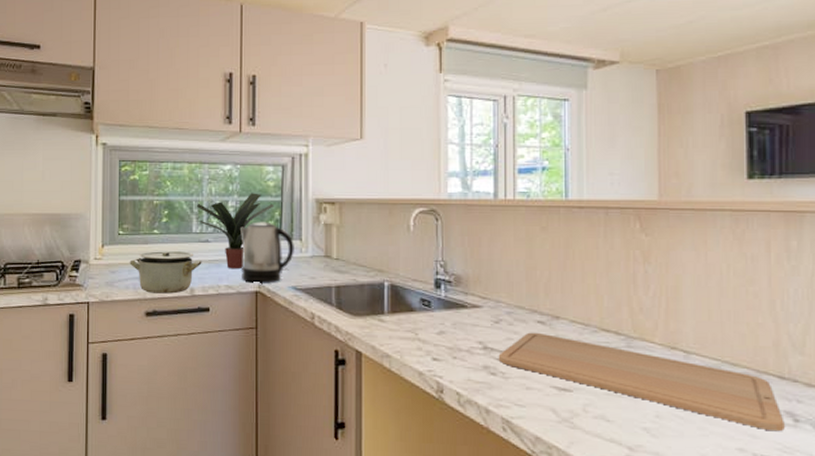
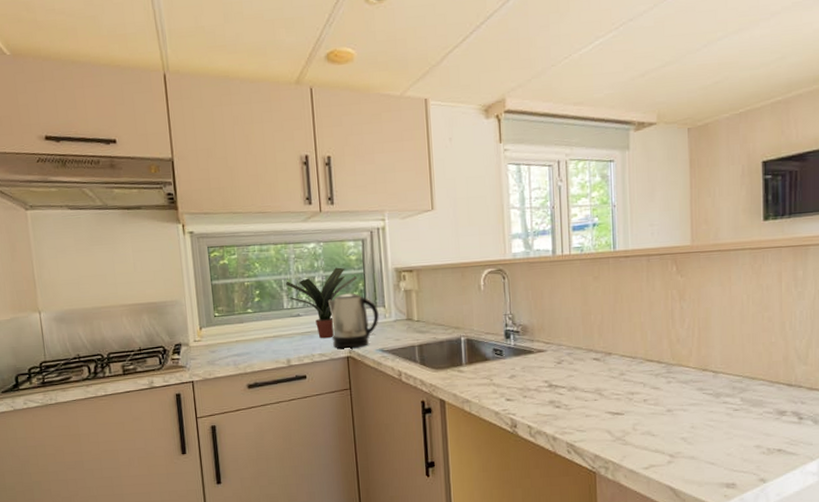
saucepan: present [129,251,202,295] -> none [227,326,296,368]
chopping board: present [498,332,785,432] -> none [561,368,792,429]

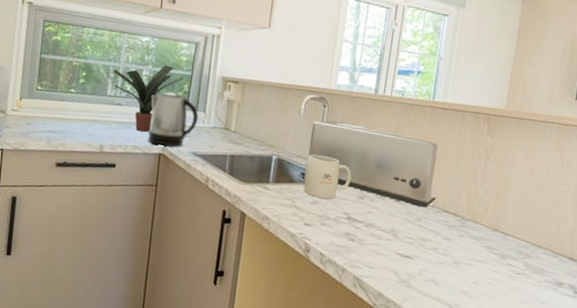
toaster: none [494,289,637,361] -> present [308,120,438,208]
mug: none [496,327,545,371] -> present [303,154,352,199]

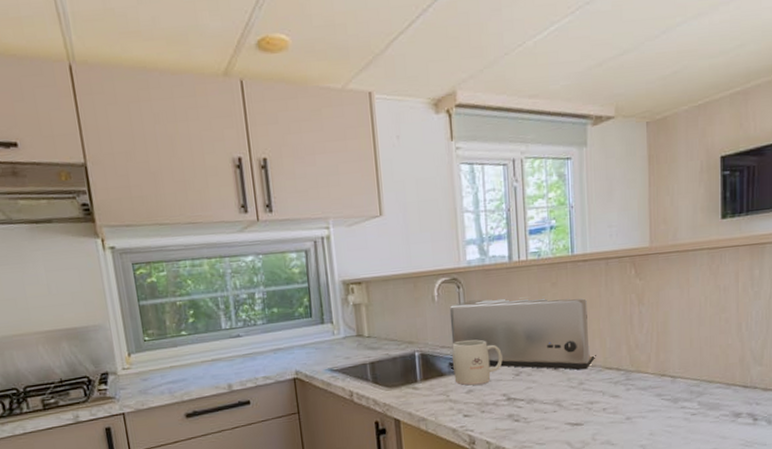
potted plant: present [114,64,185,133] -> none [223,281,302,360]
kettle: present [148,91,199,147] -> none [271,309,327,370]

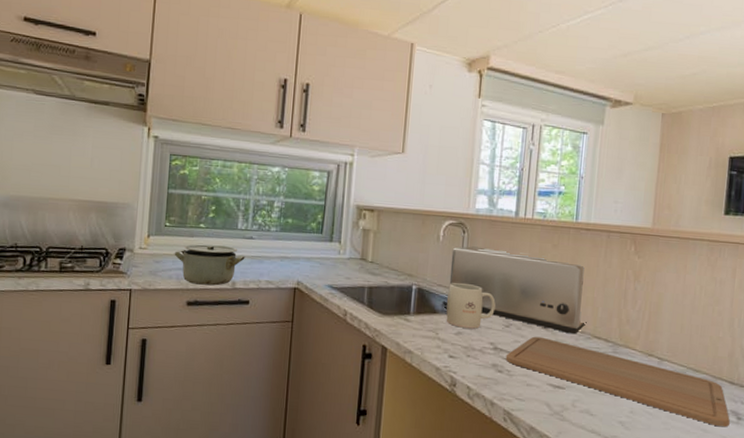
saucepan: none [160,349,236,396] -> present [174,244,245,286]
chopping board: none [520,378,747,431] -> present [505,336,730,427]

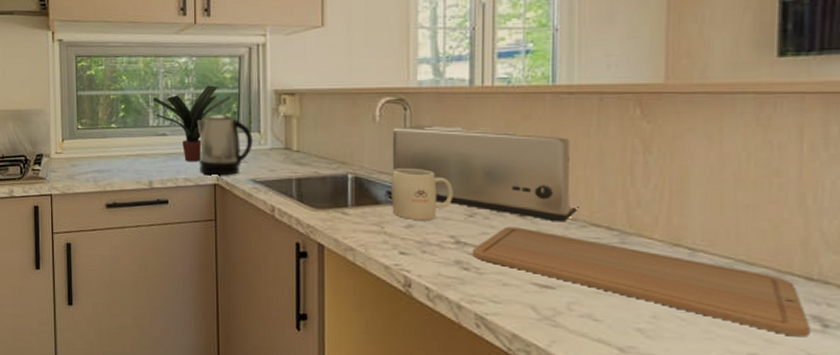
saucepan: present [174,244,245,286] -> none [89,145,160,187]
potted plant: none [244,195,318,266] -> present [153,85,232,162]
kettle: none [282,223,334,280] -> present [197,114,253,175]

